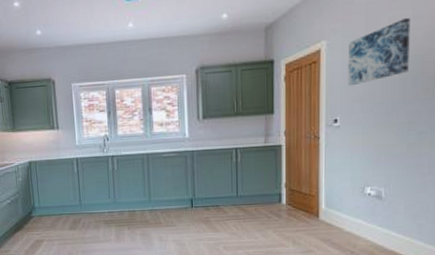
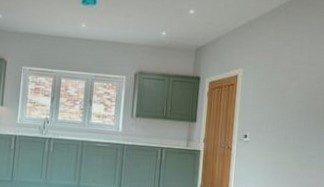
wall art: present [348,18,411,86] -> none [257,62,307,109]

